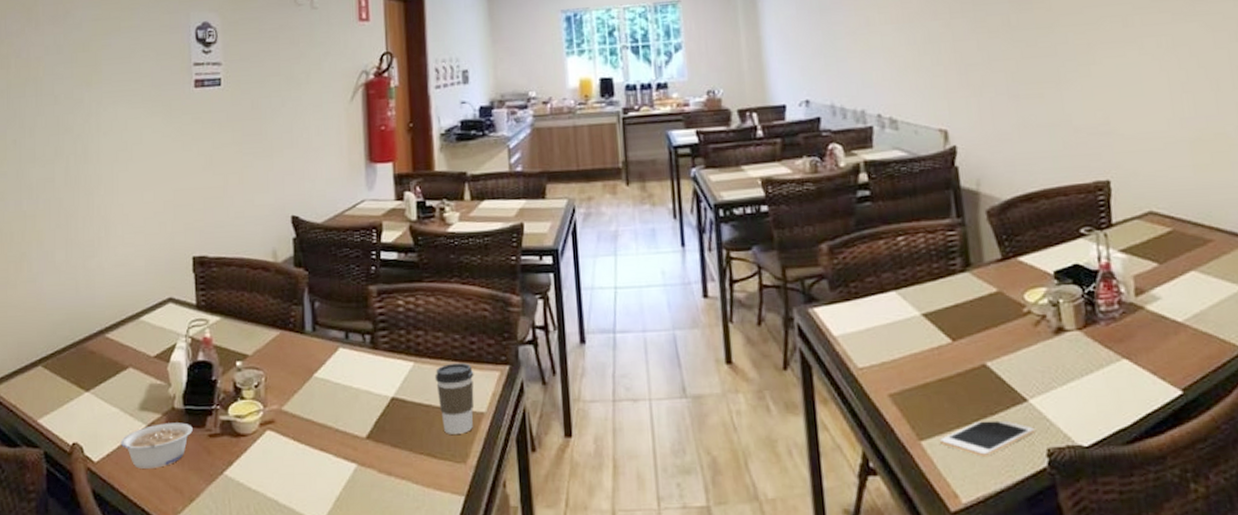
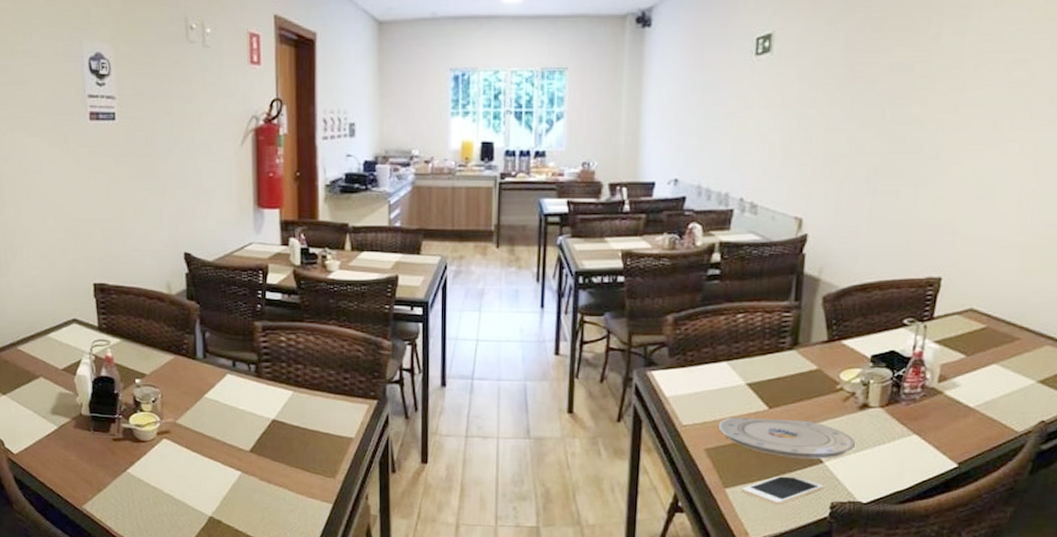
legume: present [120,422,193,469] -> none [36,426,99,463]
coffee cup: present [434,362,474,434] -> none [311,394,346,454]
plate: none [898,352,1059,398] -> present [718,417,855,459]

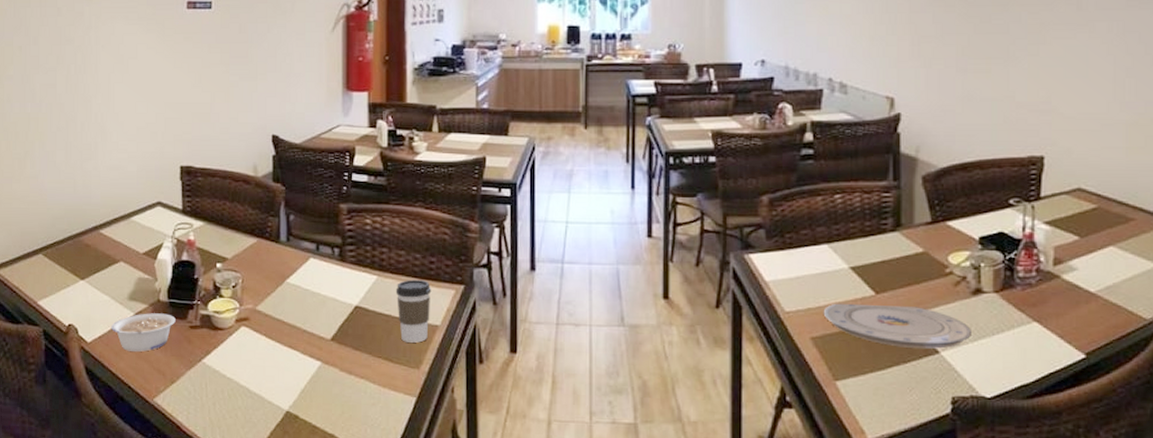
legume: none [36,426,99,463] -> present [111,313,176,352]
coffee cup: none [311,394,346,454] -> present [395,279,432,343]
cell phone: present [742,476,824,506] -> none [854,368,943,401]

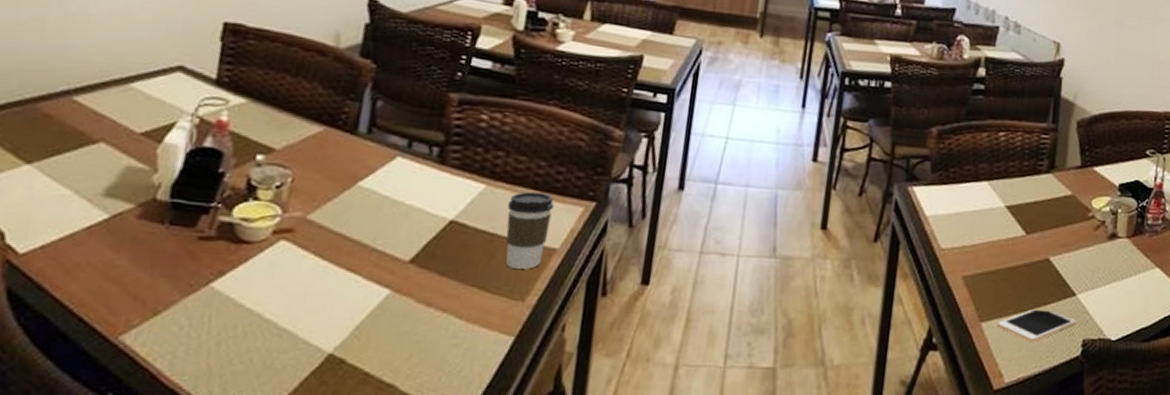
legume: present [111,313,176,352] -> none [64,216,178,270]
plate: present [823,303,971,349] -> none [976,242,1105,291]
cell phone: none [854,368,943,401] -> present [998,309,1077,343]

